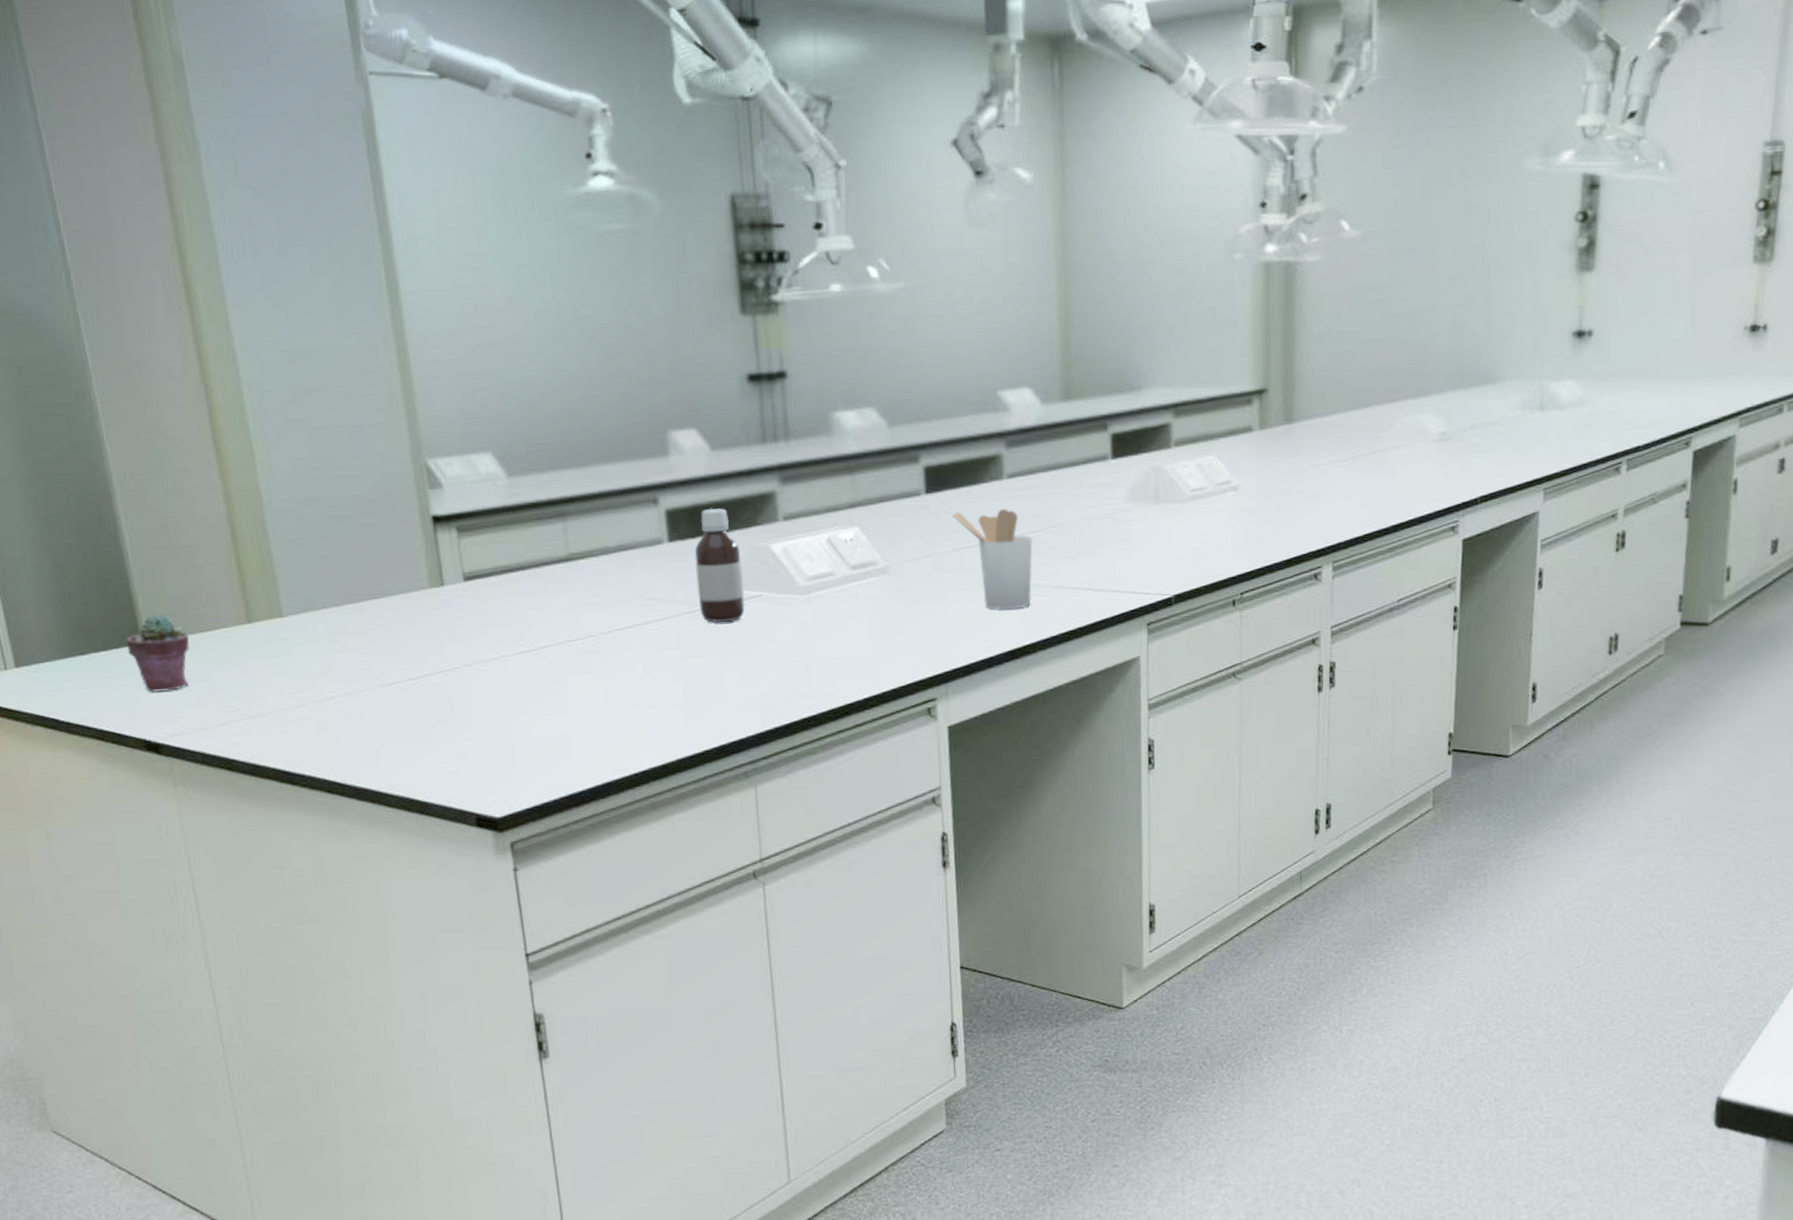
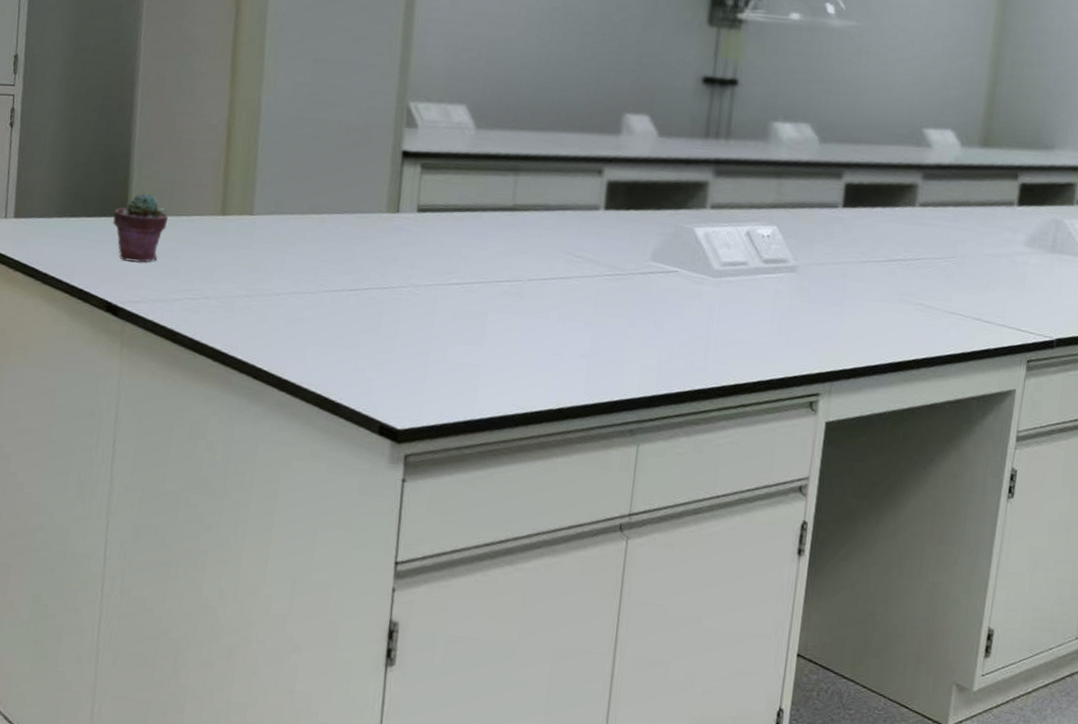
bottle: present [694,508,745,623] -> none [619,186,667,291]
utensil holder: present [953,508,1033,610] -> none [864,228,933,325]

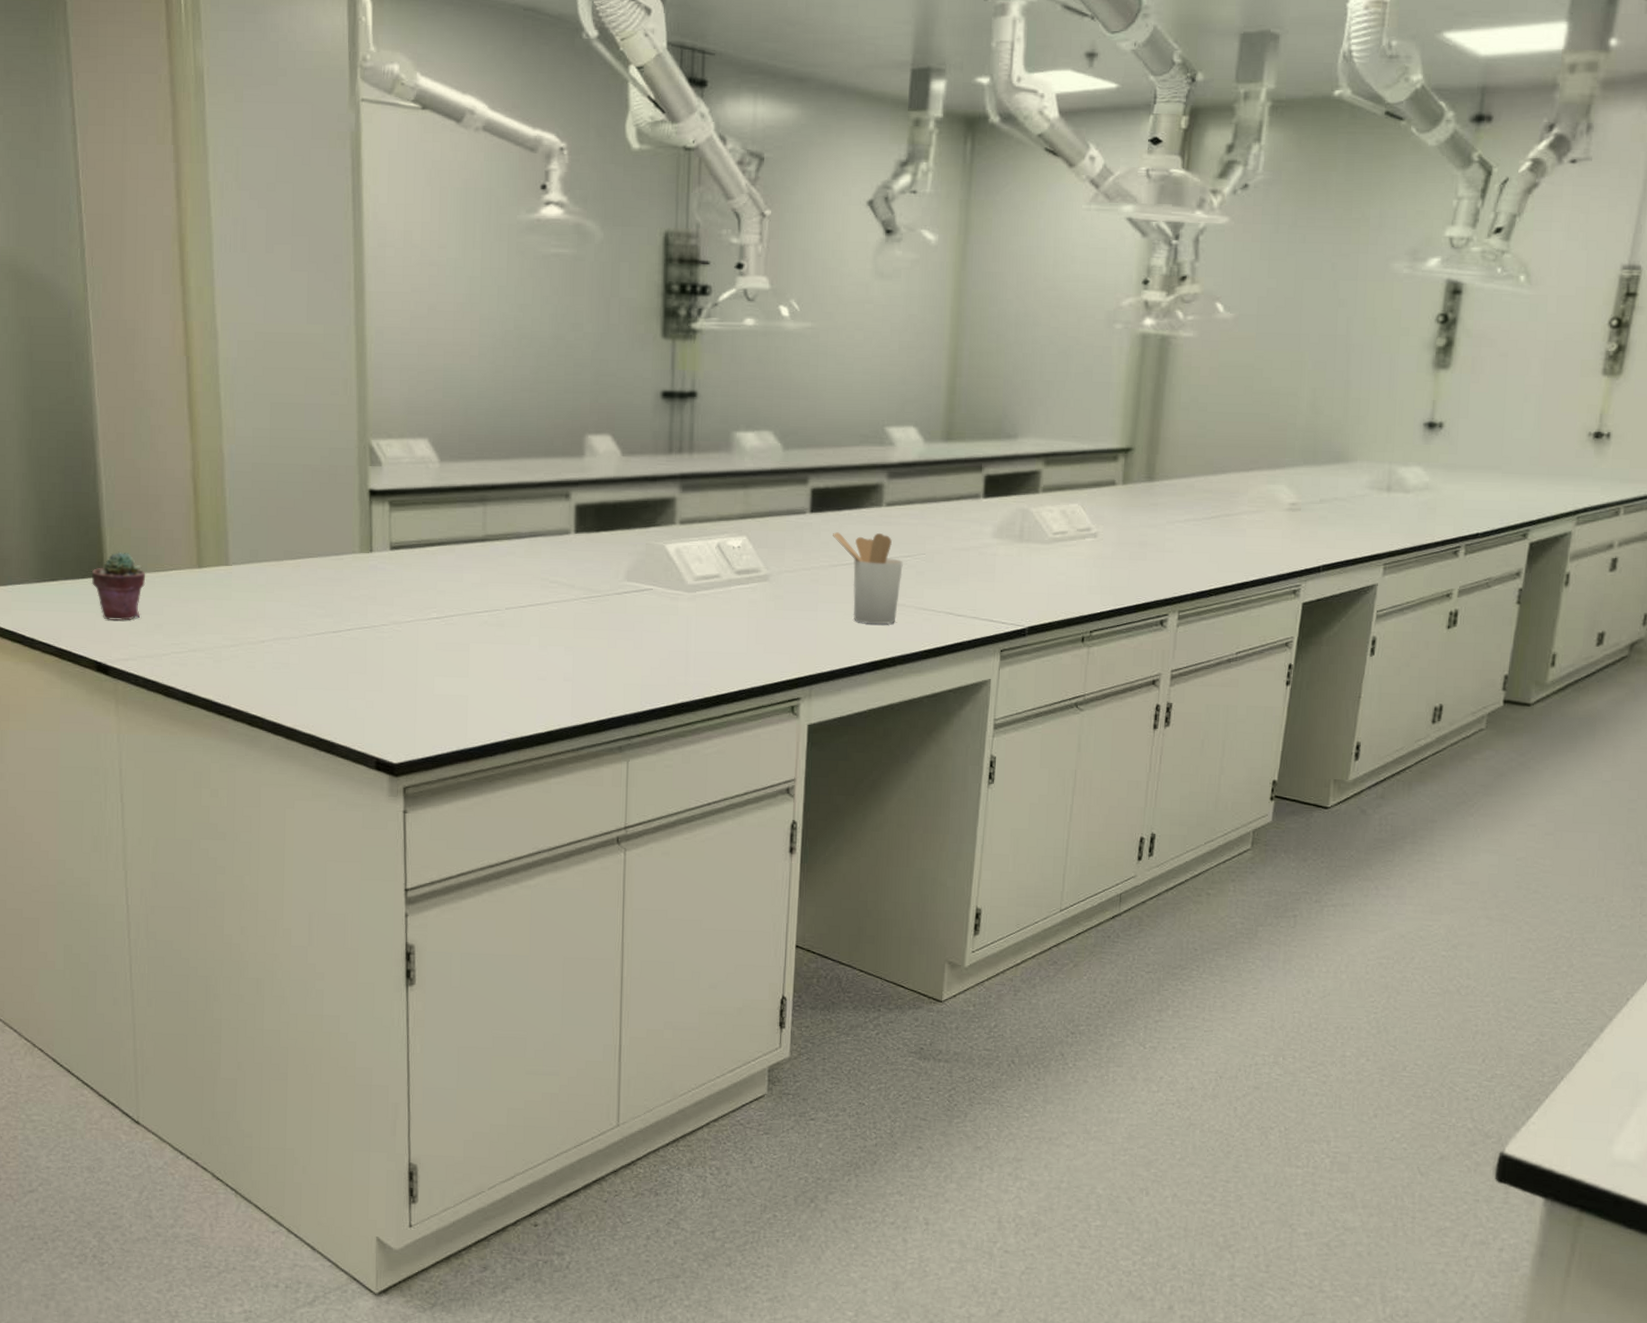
utensil holder: none [864,228,933,325] -> present [833,532,903,625]

